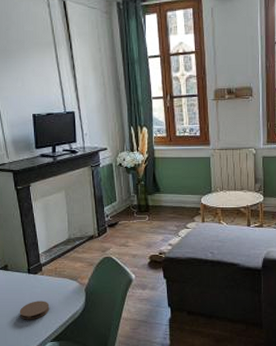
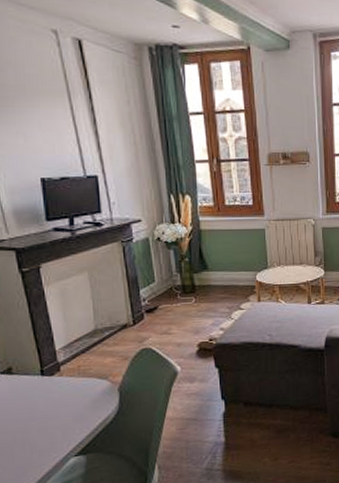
coaster: present [19,301,50,320] -> none [30,407,72,434]

